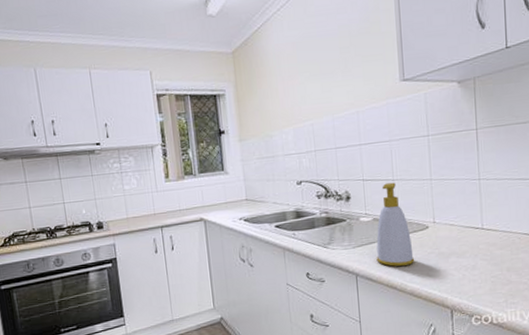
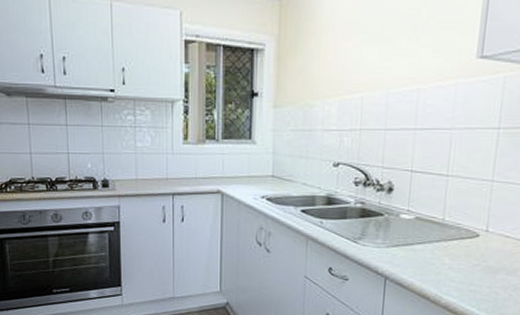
soap bottle: present [376,182,415,267] -> none [411,178,457,275]

